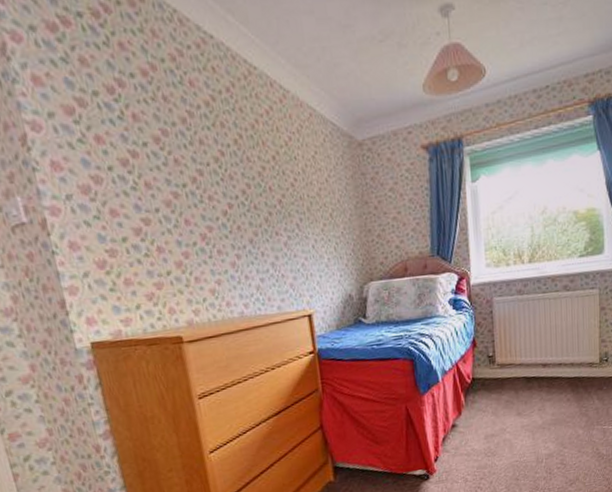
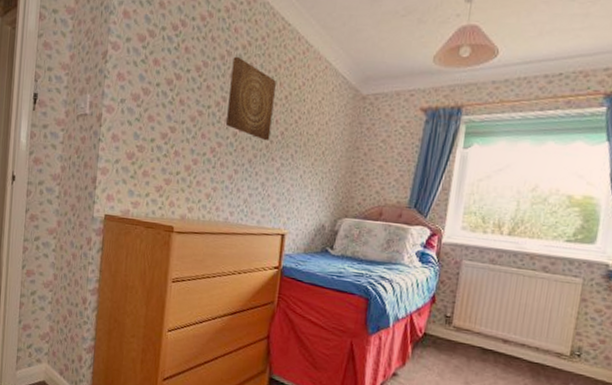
wall art: none [197,116,268,214] -> present [226,56,276,141]

